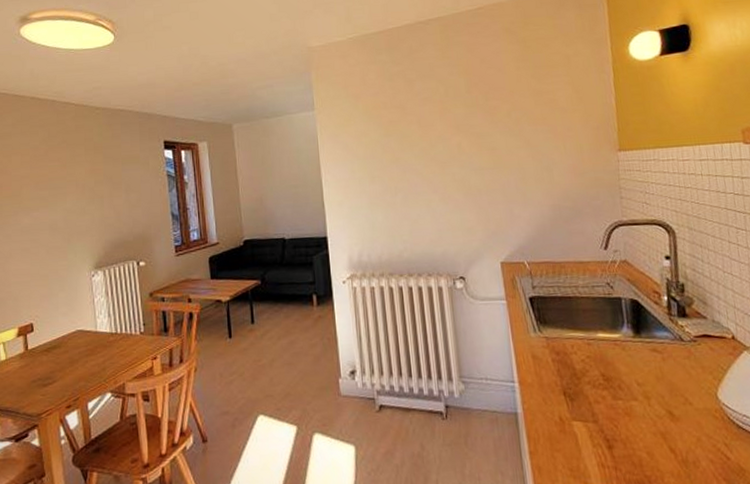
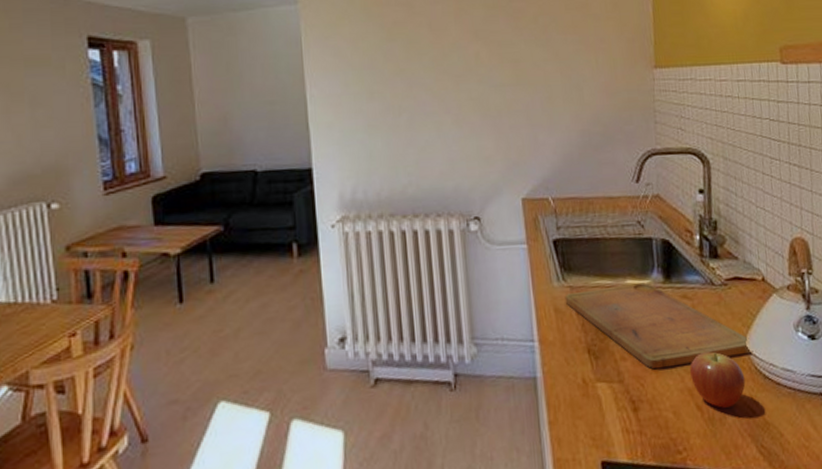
cutting board: none [541,336,726,413] -> present [564,282,754,370]
fruit: none [661,400,719,452] -> present [690,351,746,408]

